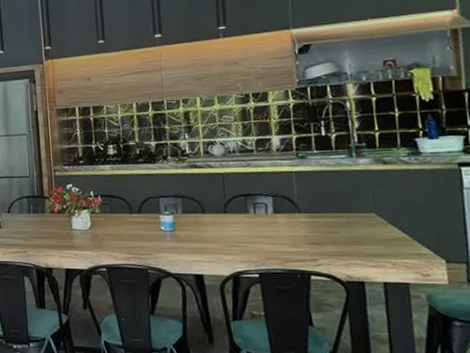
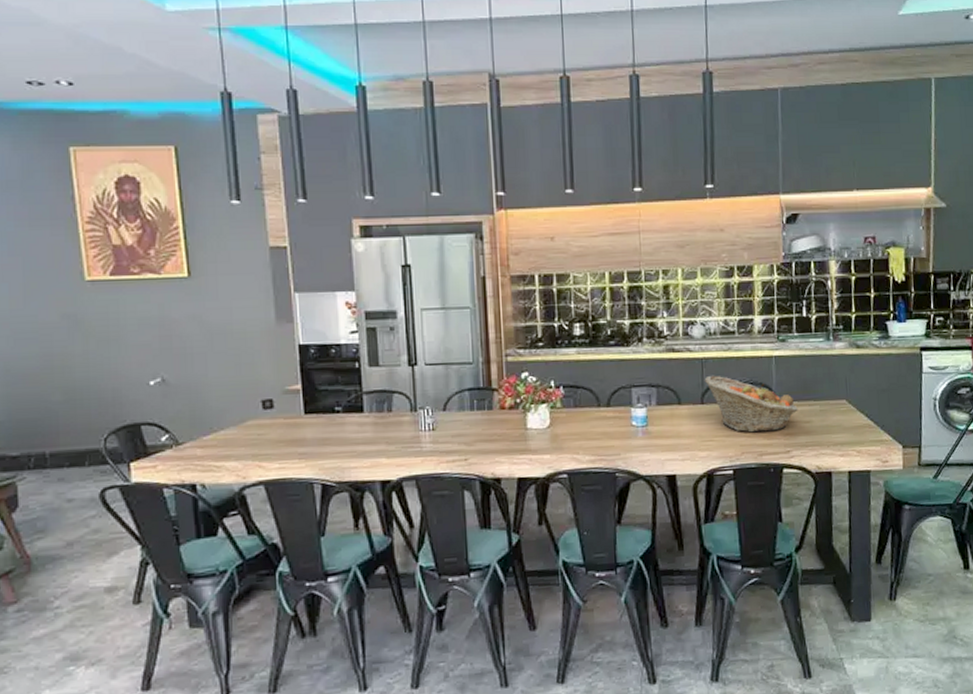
fruit basket: none [225,188,323,241] -> present [704,375,798,433]

